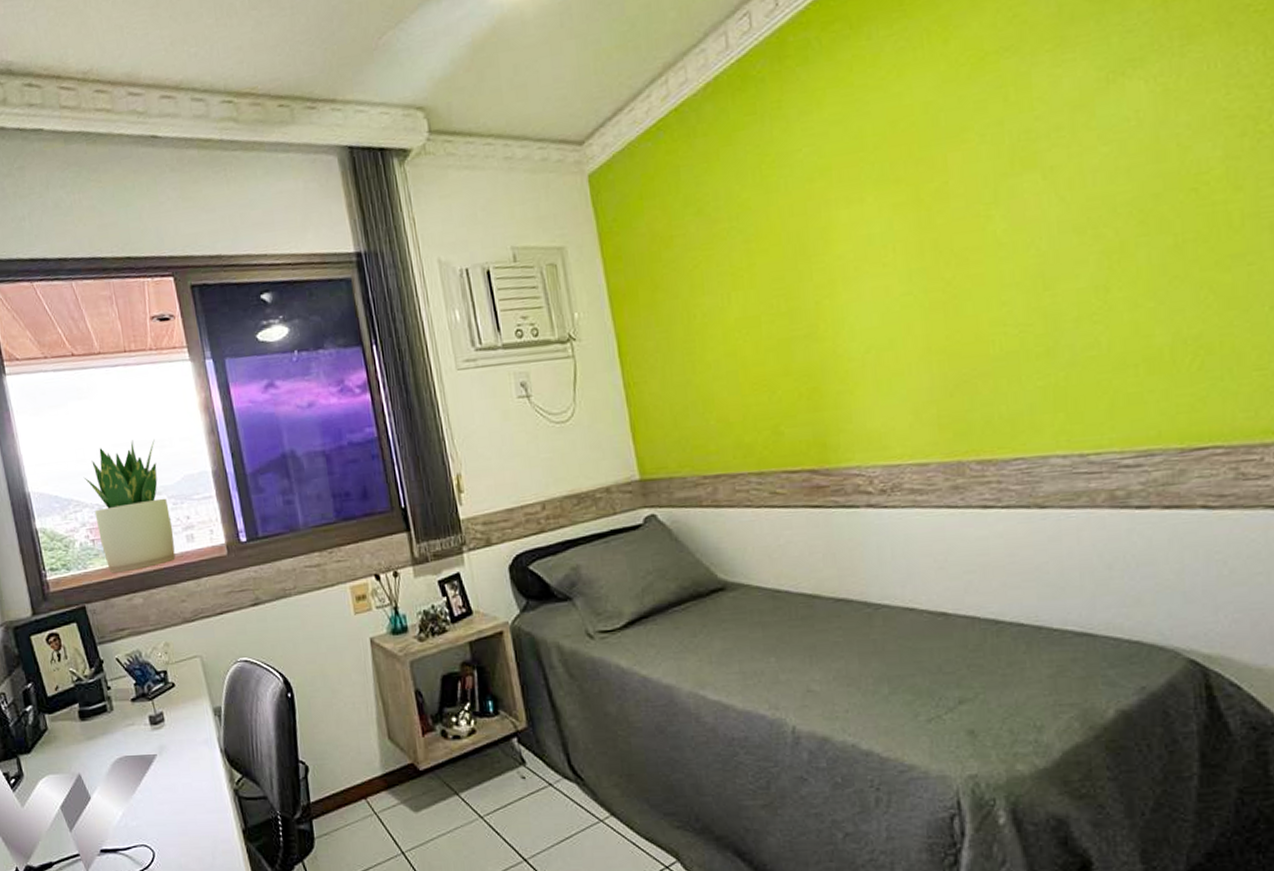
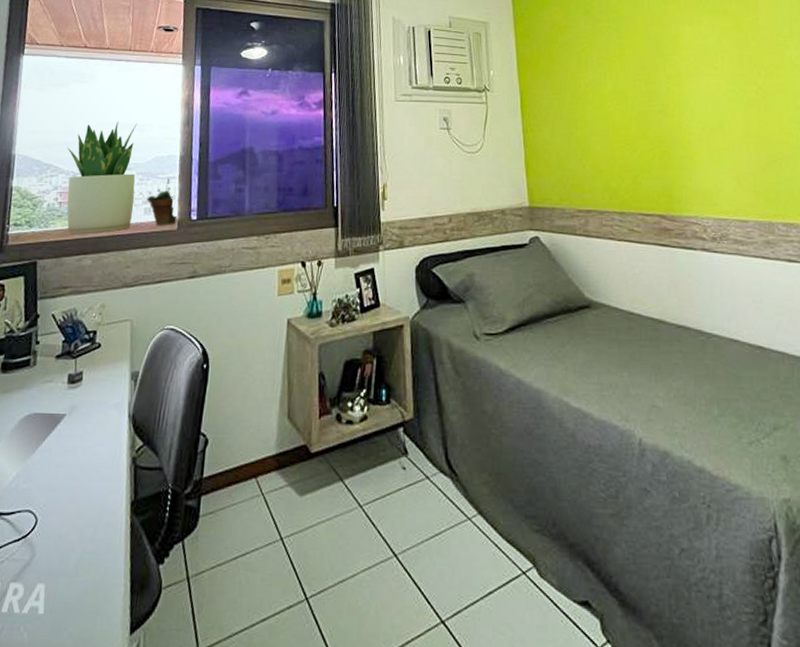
succulent plant: none [186,498,226,554] -> present [146,178,179,226]

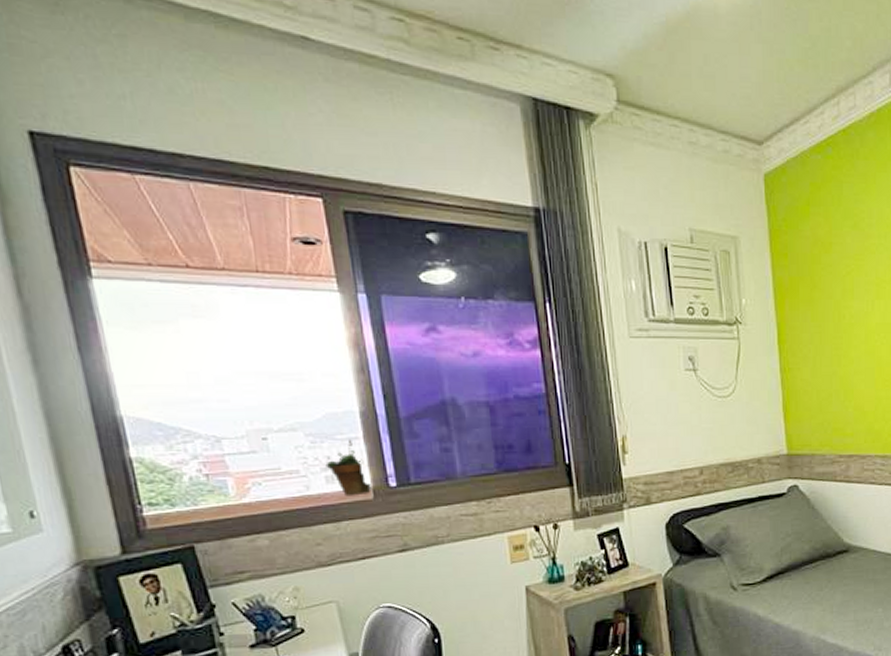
planter: present [66,121,137,235] -> none [196,369,311,512]

